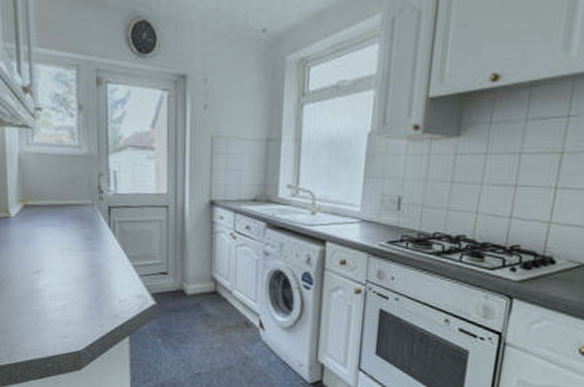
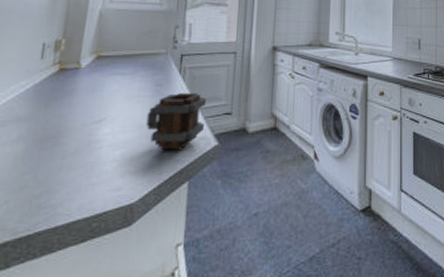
mug: none [82,247,140,306] -> present [146,92,206,151]

